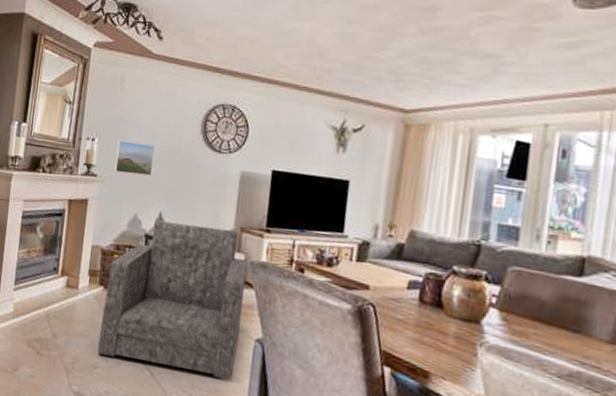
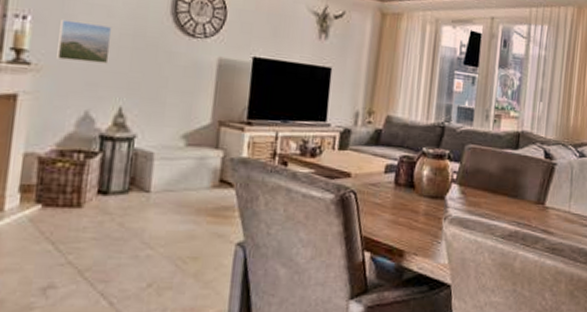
armchair: present [97,220,248,381] -> none [33,117,228,293]

